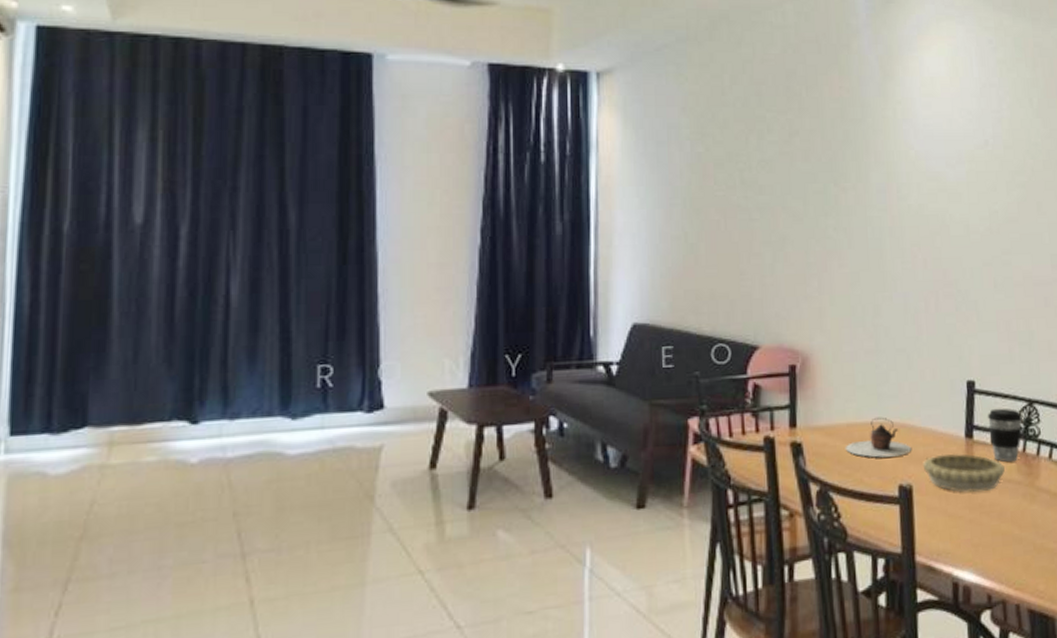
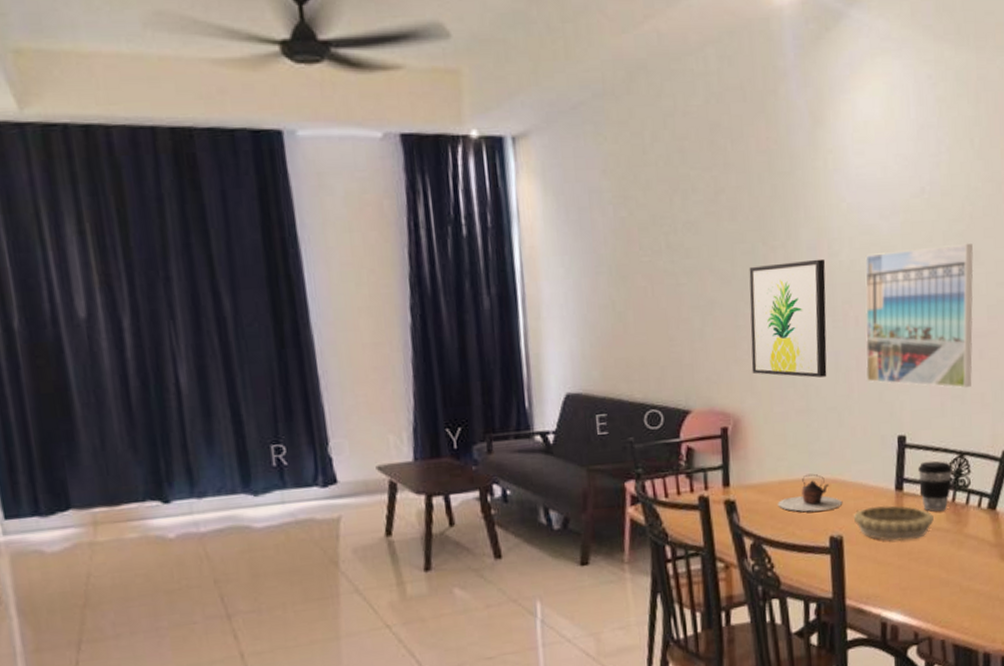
wall art: none [820,202,896,318] -> present [749,258,827,378]
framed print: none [933,194,1039,334] -> present [865,243,974,388]

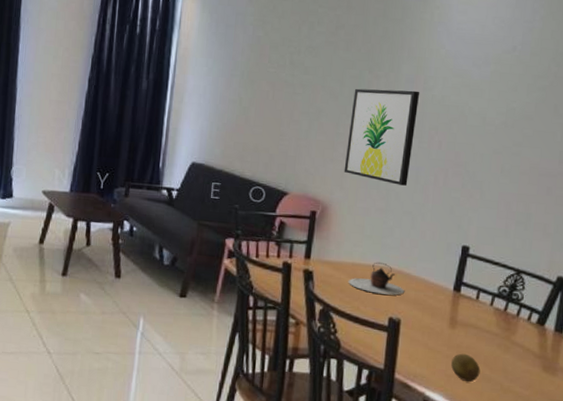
decorative bowl: present [853,505,934,541] -> none [412,300,485,336]
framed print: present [865,243,974,388] -> none [442,93,554,217]
fruit: none [904,559,937,592] -> present [450,353,481,383]
coffee cup: present [917,460,953,512] -> none [476,271,509,317]

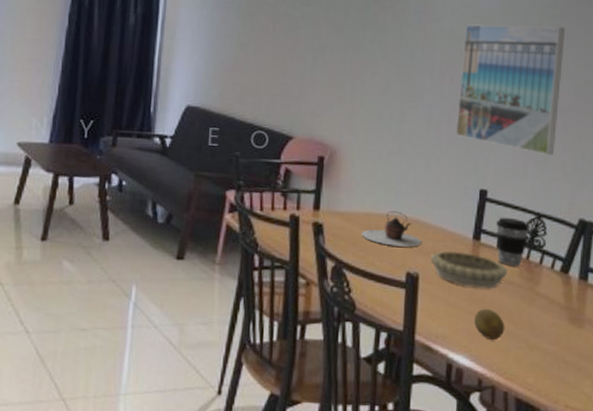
wall art: present [344,88,420,186] -> none [352,20,429,126]
decorative bowl: none [412,300,485,336] -> present [430,250,507,288]
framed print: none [442,93,554,217] -> present [456,24,565,155]
coffee cup: none [476,271,509,317] -> present [495,217,529,267]

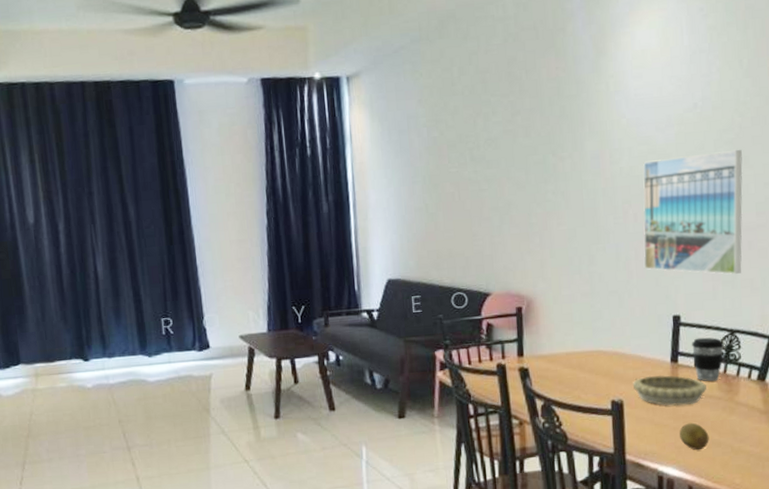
teapot: present [361,210,422,247] -> none [565,346,623,379]

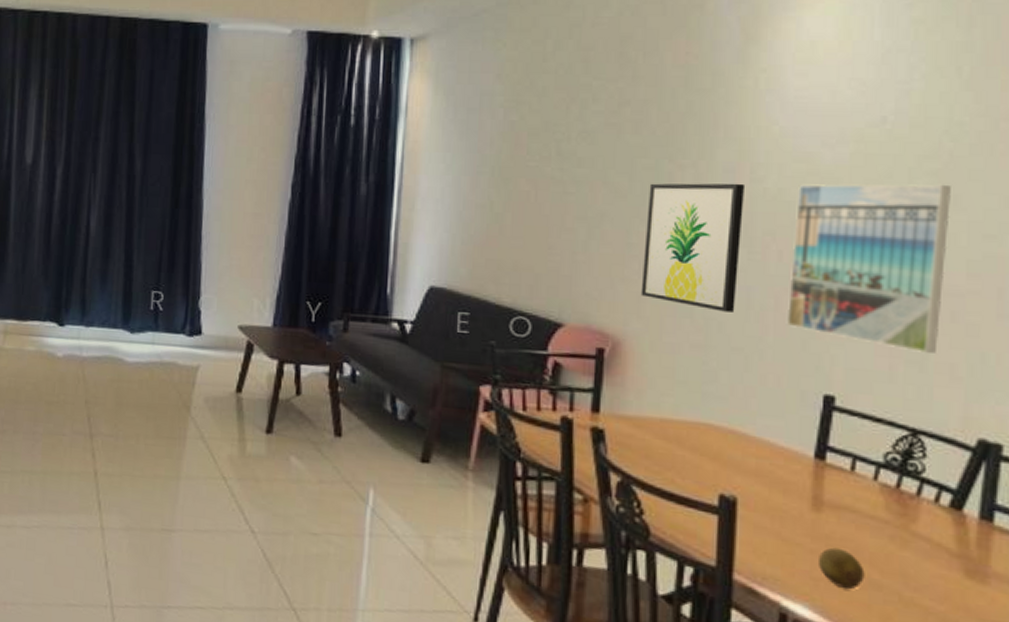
wall art: none [540,166,609,266] -> present [640,183,746,312]
decorative bowl: present [632,375,706,406] -> none [753,471,867,523]
coffee cup: present [691,337,724,382] -> none [848,431,900,497]

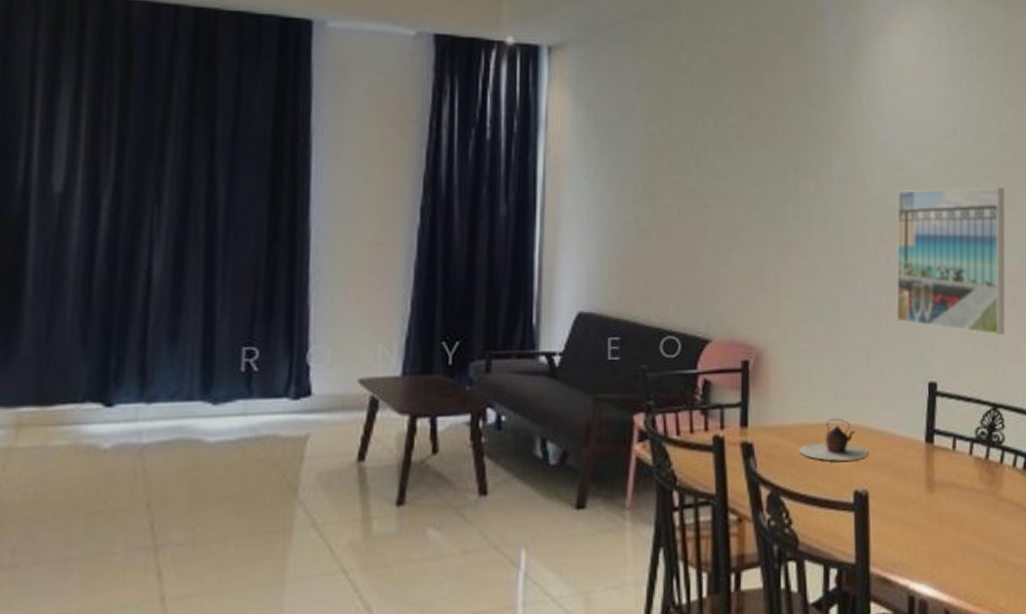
wall art: present [640,183,746,312] -> none [777,191,857,314]
teapot: none [655,417,741,464] -> present [798,418,869,461]
fruit: present [817,547,865,590] -> none [934,523,969,561]

